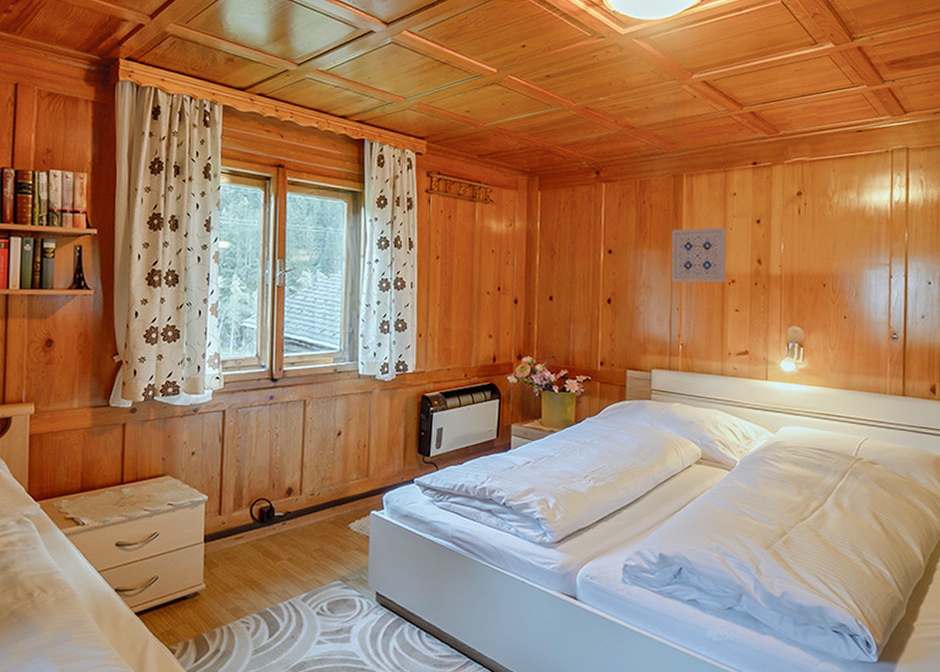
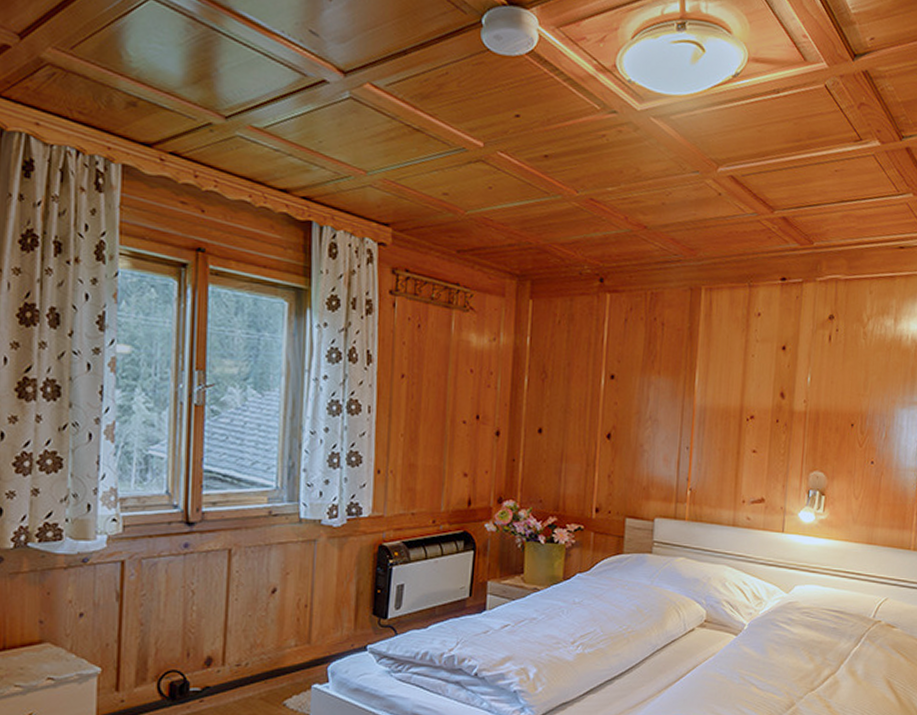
wall art: present [671,227,726,283] -> none [682,353,748,419]

